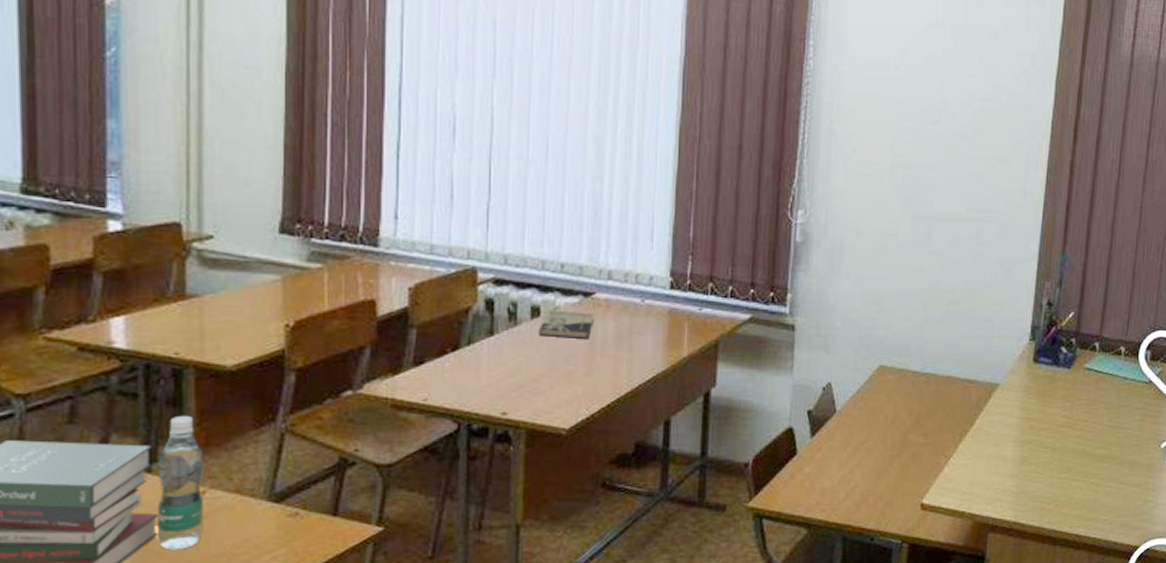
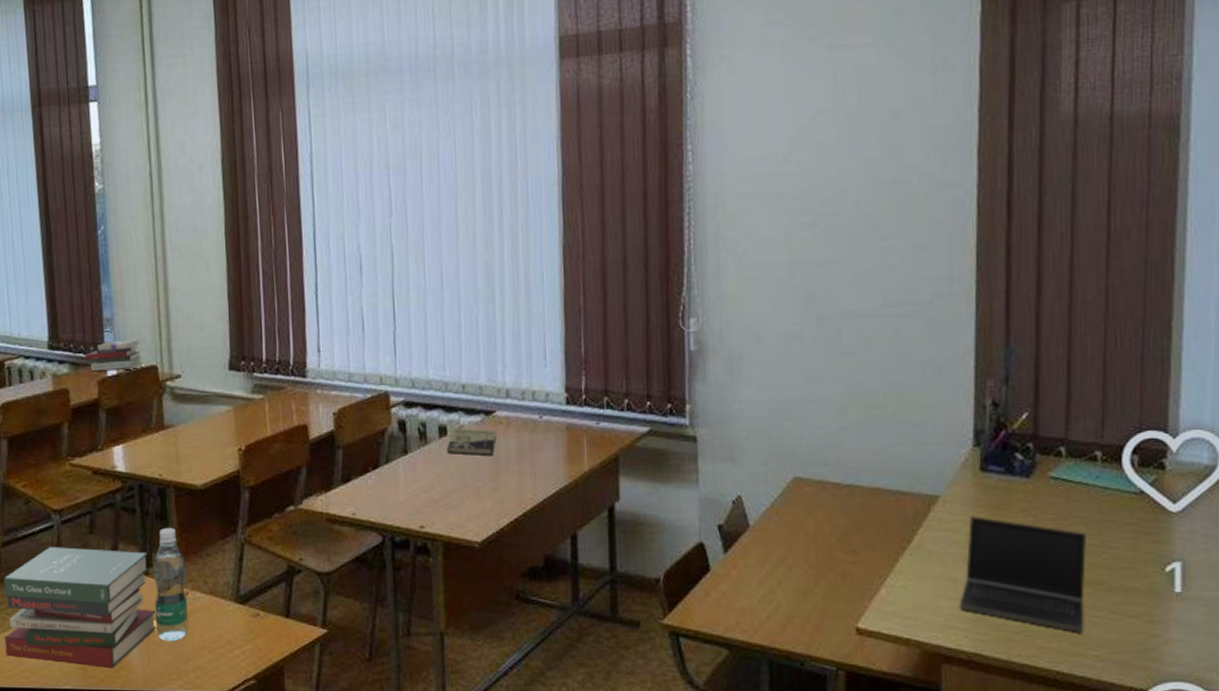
books: none [76,189,161,227] -> present [84,339,143,372]
laptop computer: none [1005,402,1107,502] -> present [958,516,1086,634]

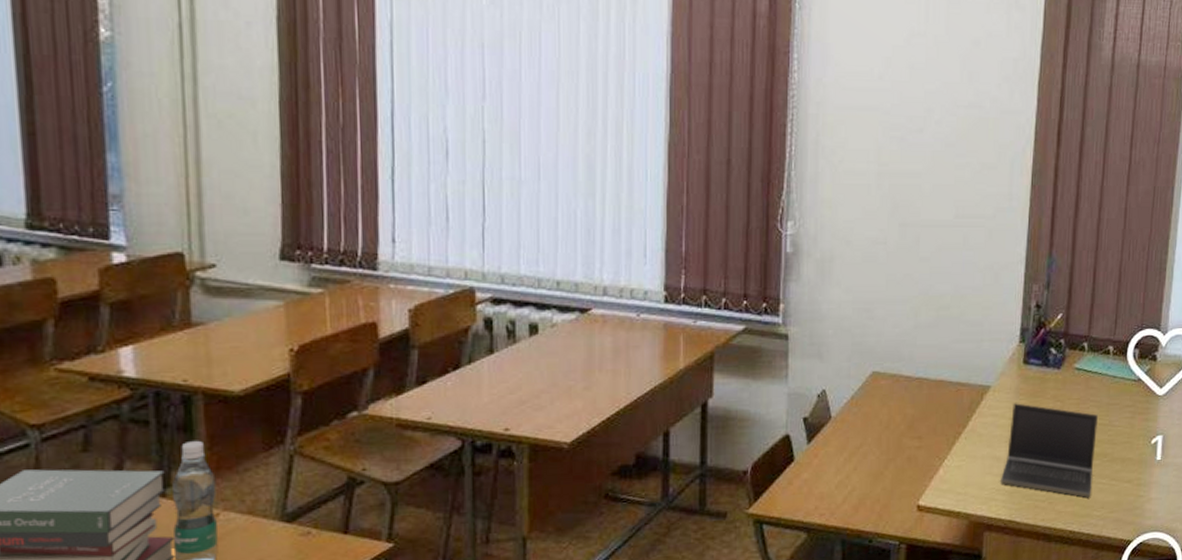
books: present [84,339,143,372] -> none [80,221,164,258]
book: present [446,428,496,455] -> none [537,327,591,354]

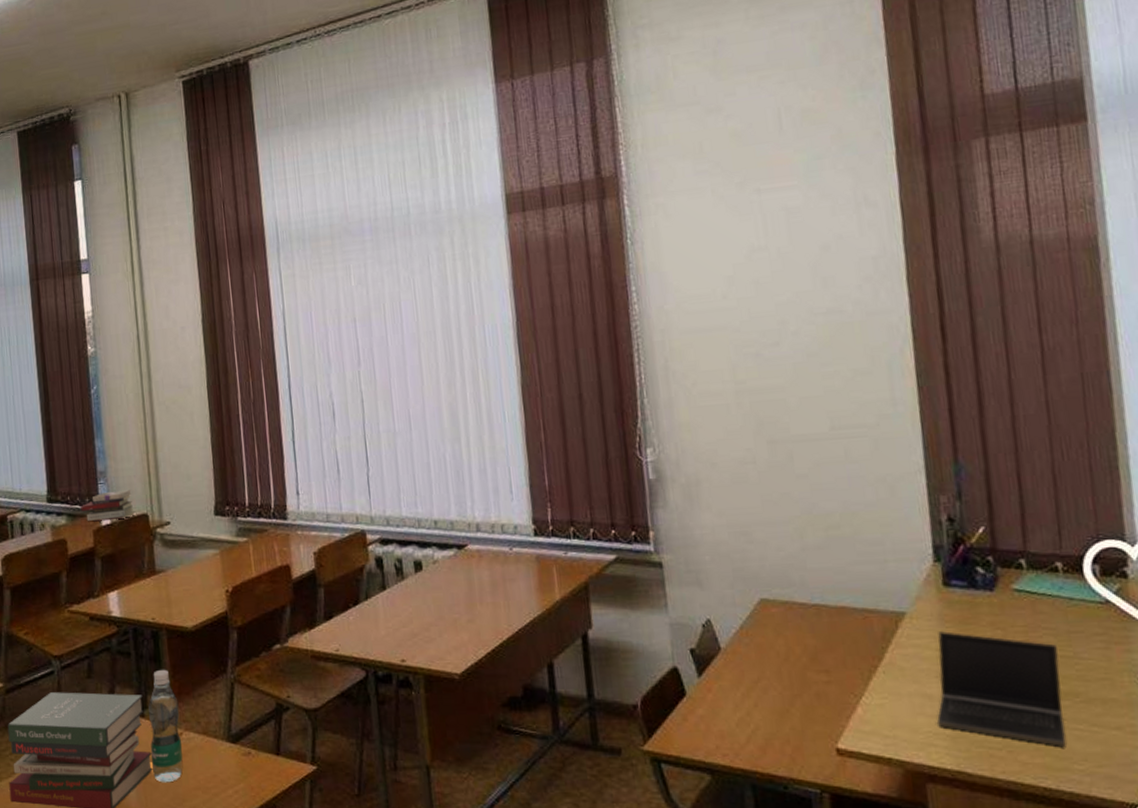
books: none [80,221,164,258] -> present [81,490,135,522]

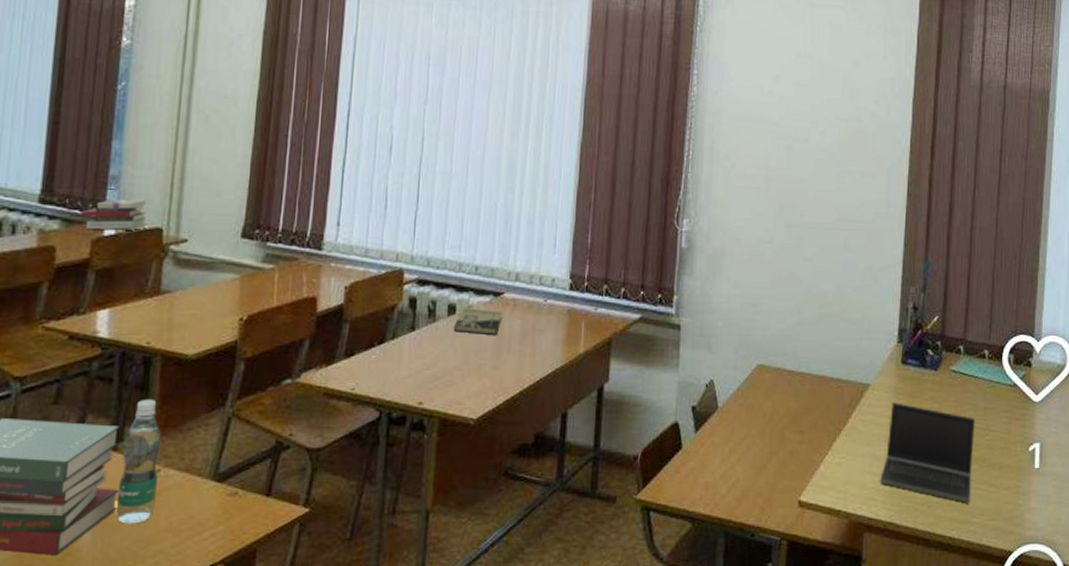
book: none [422,563,470,589] -> present [453,308,502,335]

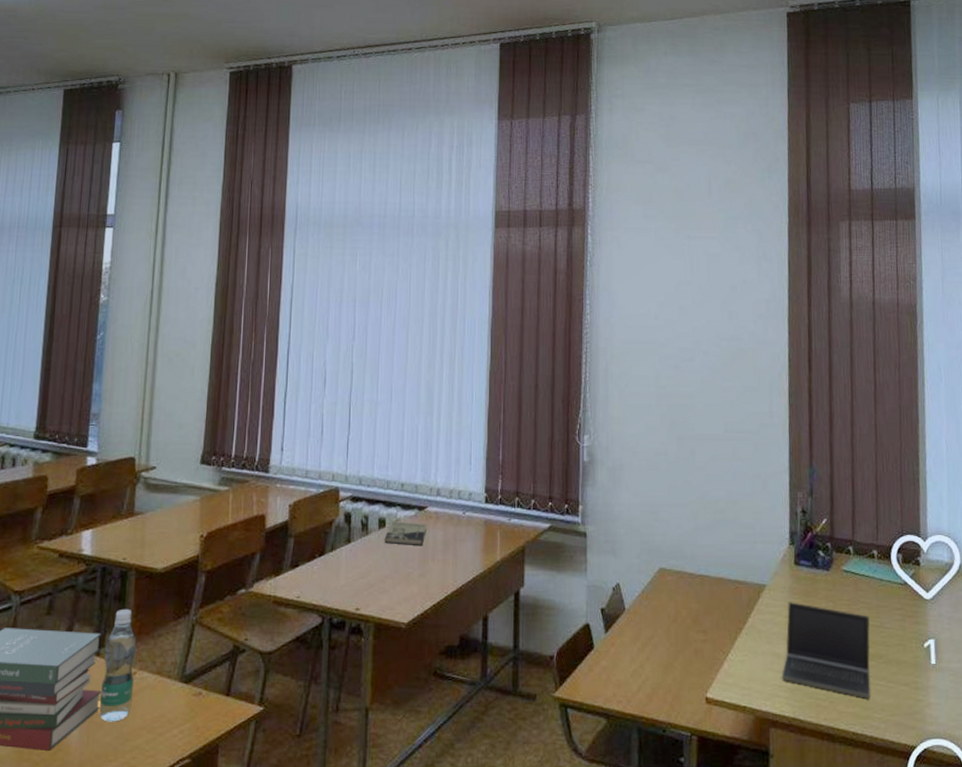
books: present [80,199,147,232] -> none [68,433,122,461]

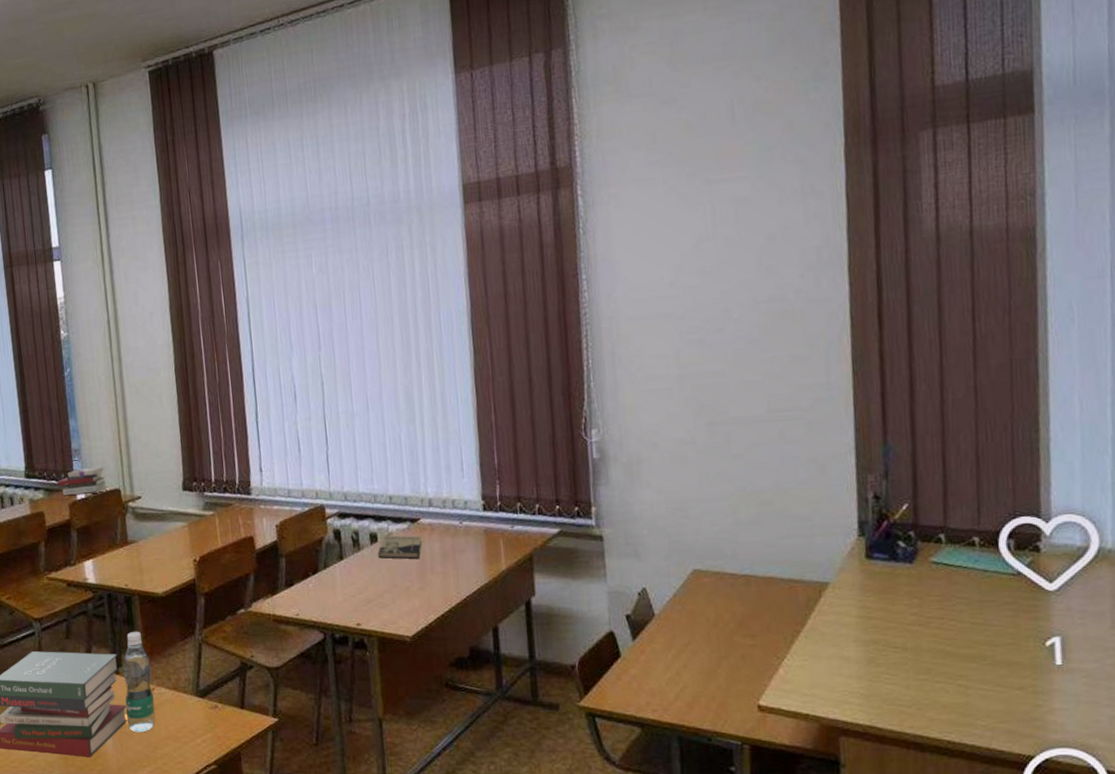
books: none [68,433,122,461] -> present [57,466,108,496]
laptop computer: present [781,602,871,700] -> none [852,600,971,706]

